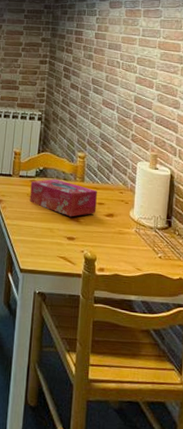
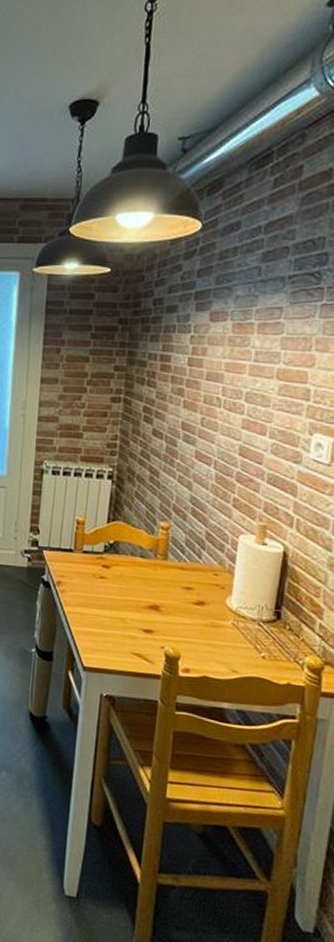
tissue box: present [29,178,97,217] -> none [96,555,184,605]

